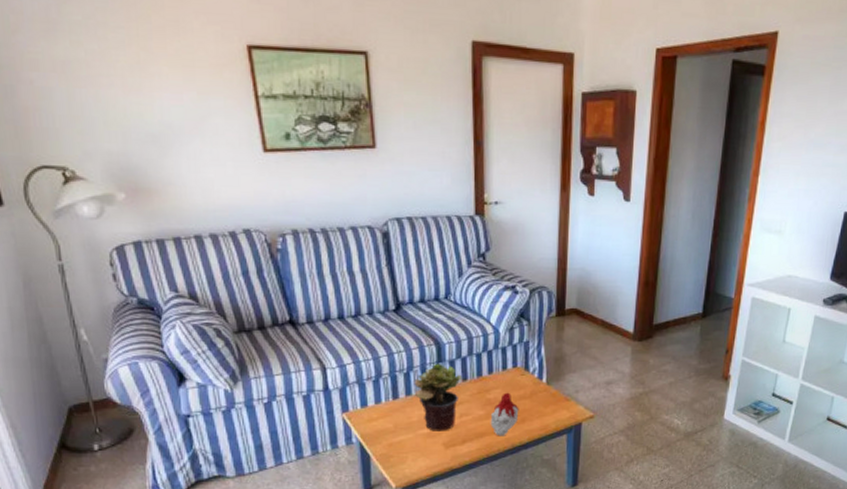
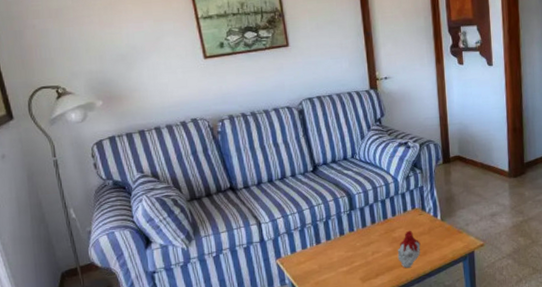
potted plant: present [414,363,461,431] -> none [332,211,371,269]

